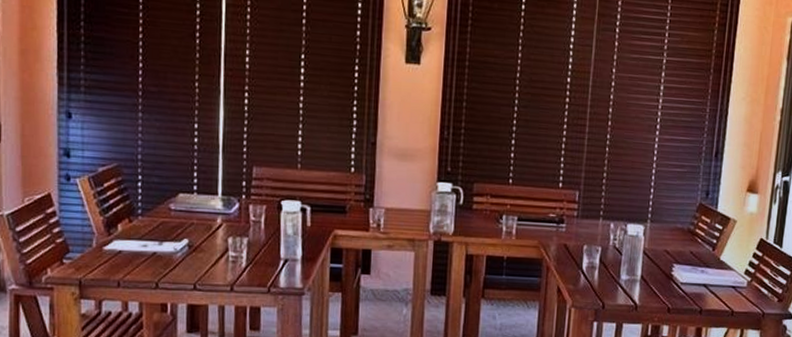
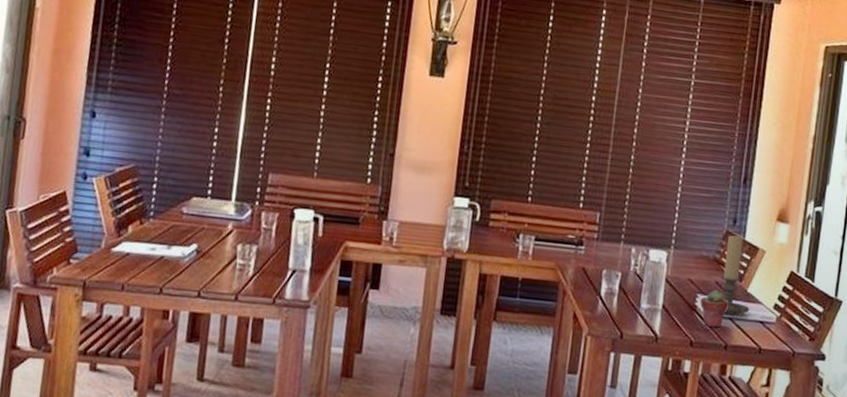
potted succulent: none [676,259,703,295] -> present [700,290,729,328]
candle holder: none [695,206,723,283] -> present [721,235,750,317]

